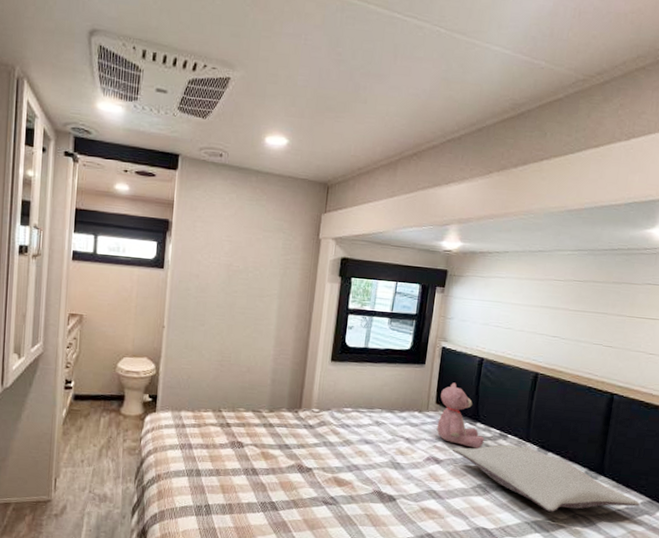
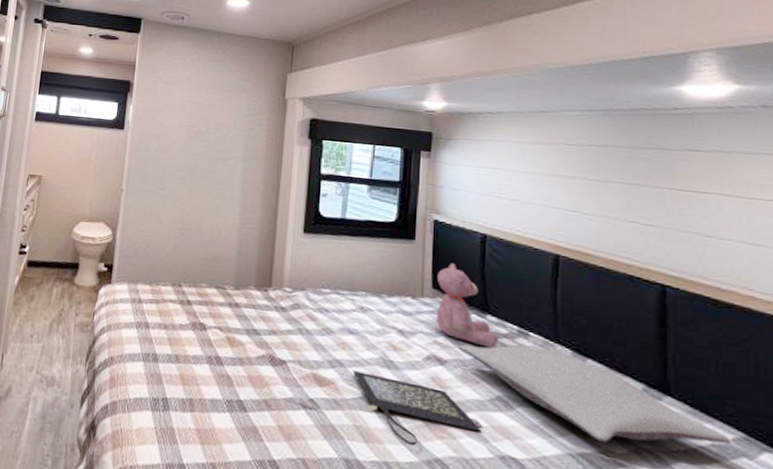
clutch bag: none [366,473,464,526] -> present [352,371,482,446]

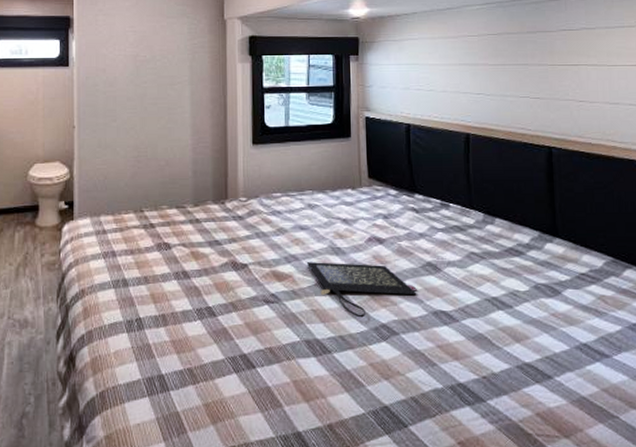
teddy bear: present [436,263,499,349] -> none [372,153,426,222]
pillow: present [458,344,730,445] -> none [393,214,603,286]

